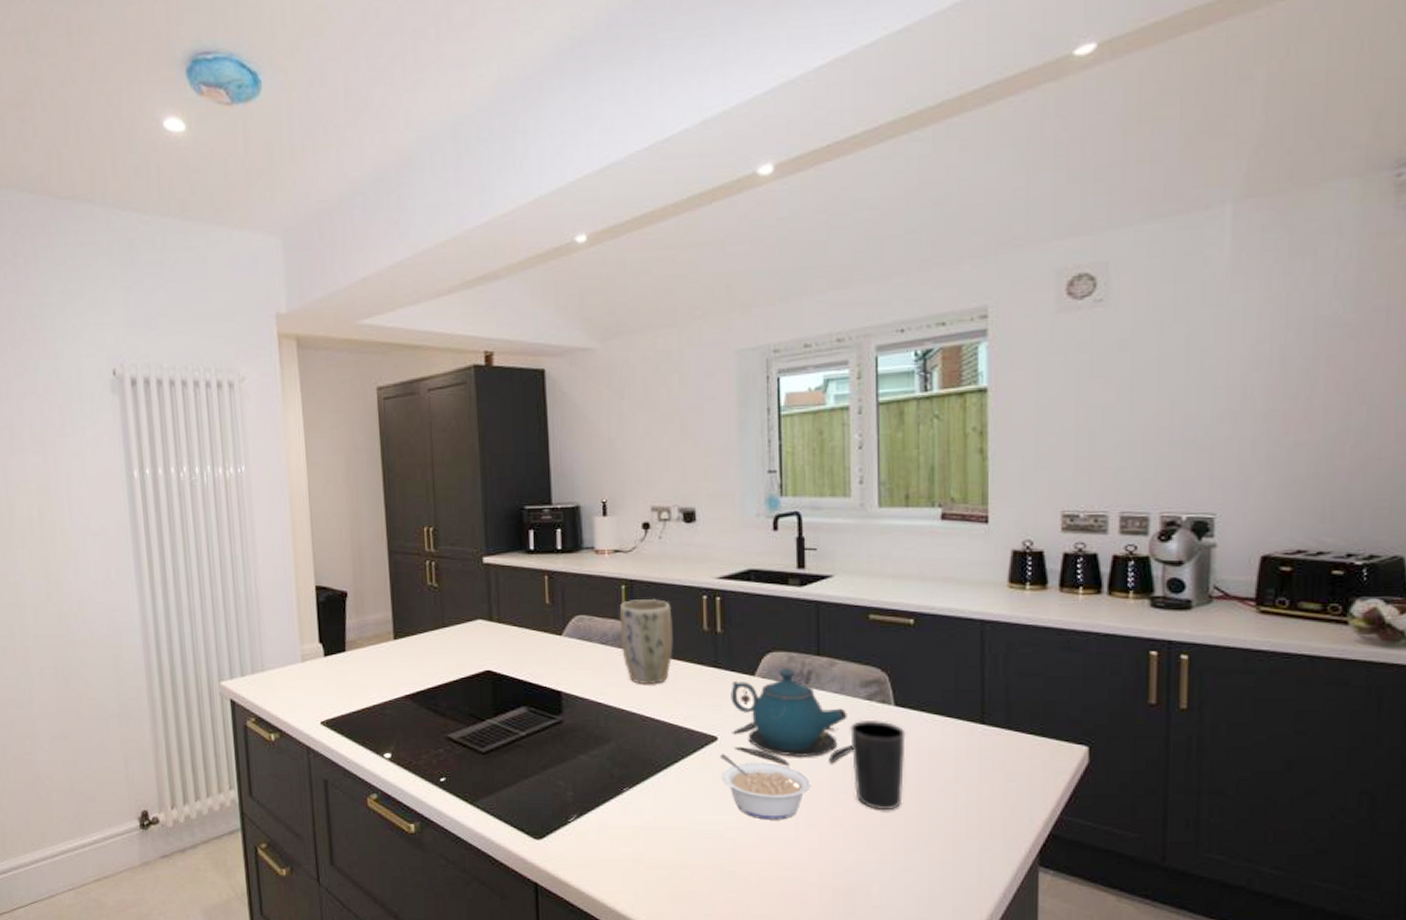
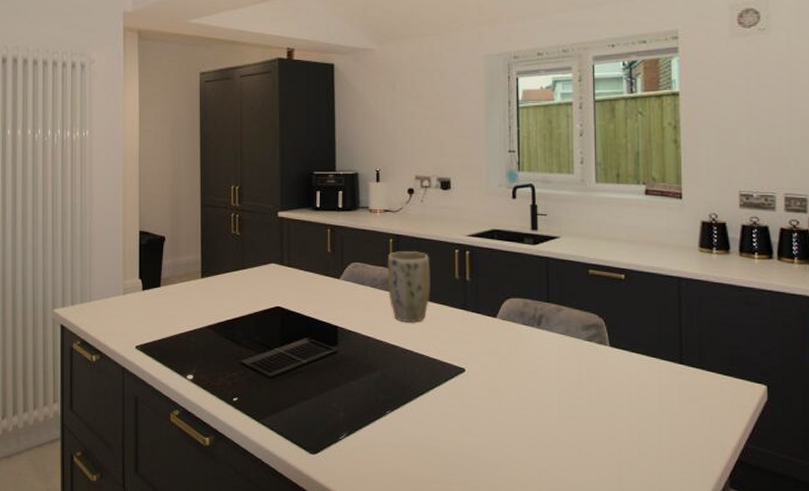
legume: present [720,754,811,820] -> none [467,384,542,442]
teapot: present [731,668,853,765] -> none [477,312,577,395]
cup: present [849,719,906,809] -> none [573,357,619,435]

